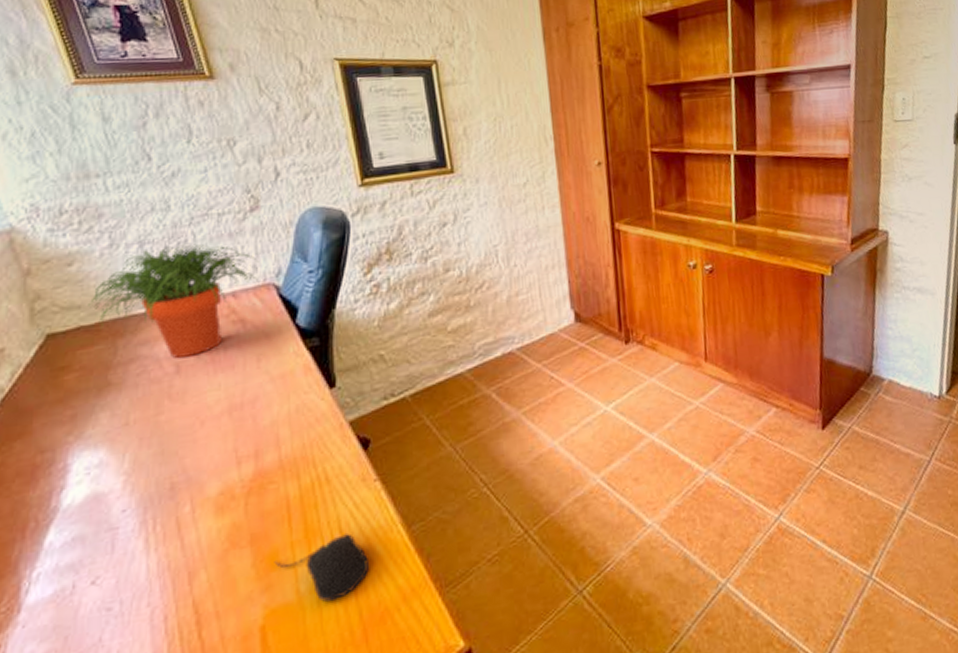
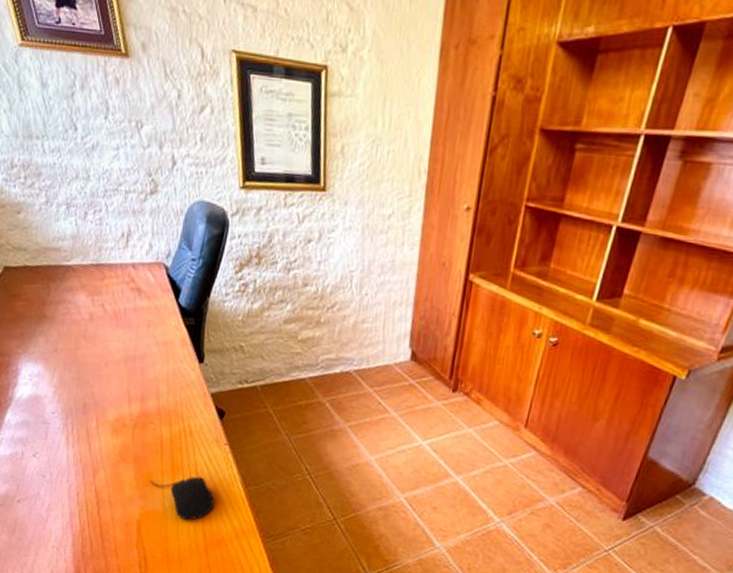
potted plant: present [88,243,260,358] -> none [31,212,155,310]

